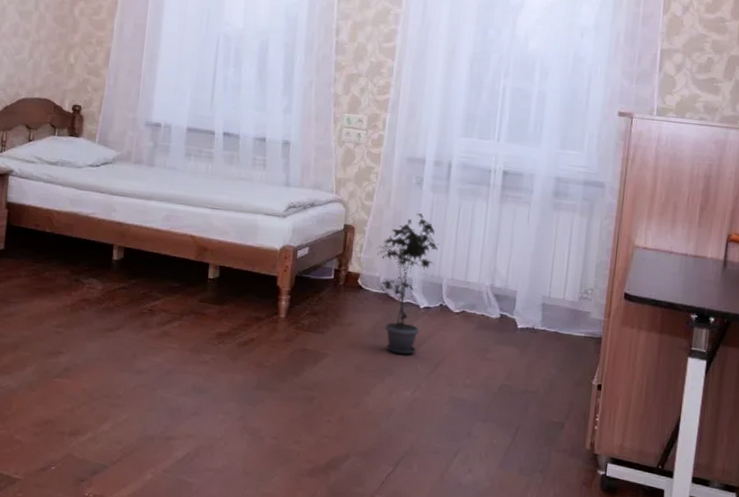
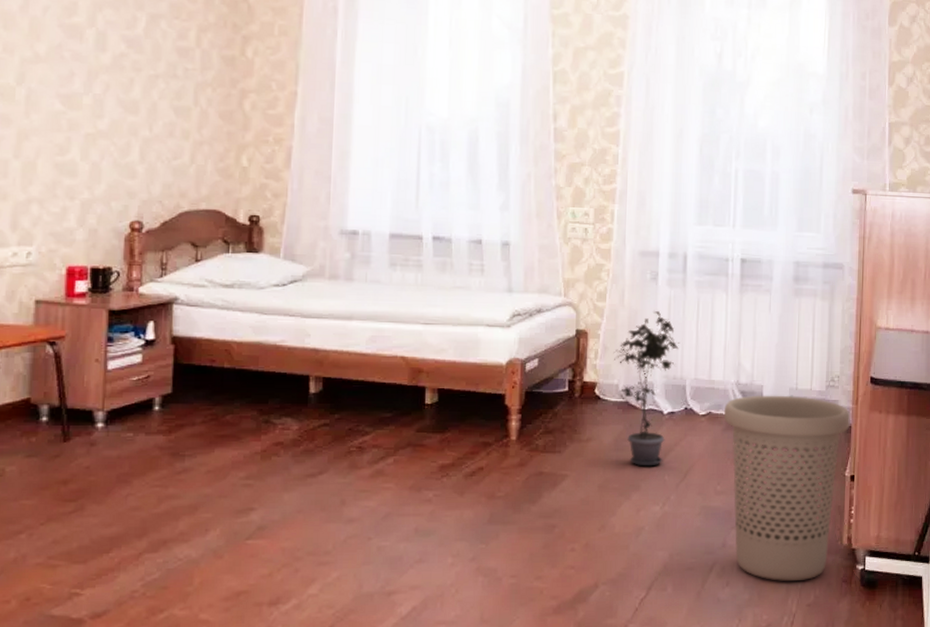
trash bin: none [477,299,602,478] -> present [724,395,851,582]

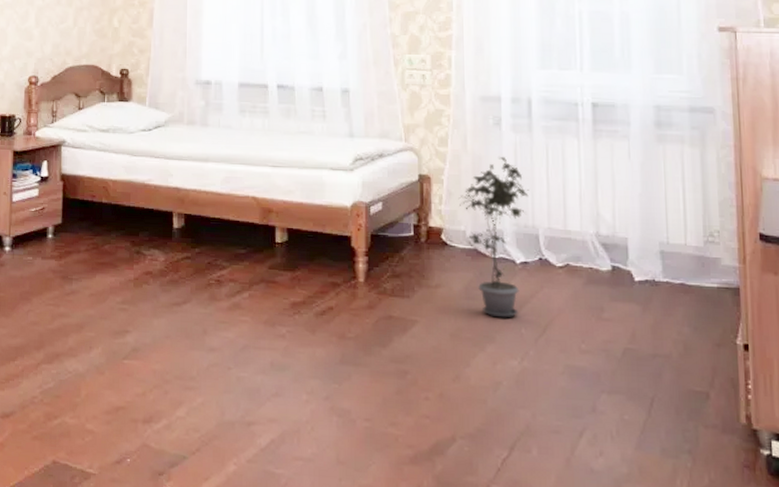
trash bin: present [724,395,851,582] -> none [584,248,738,460]

